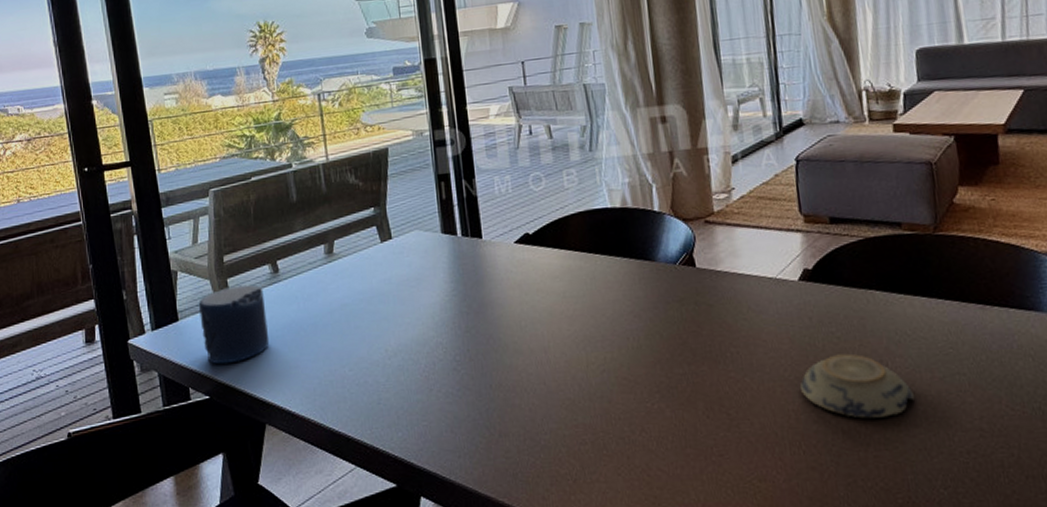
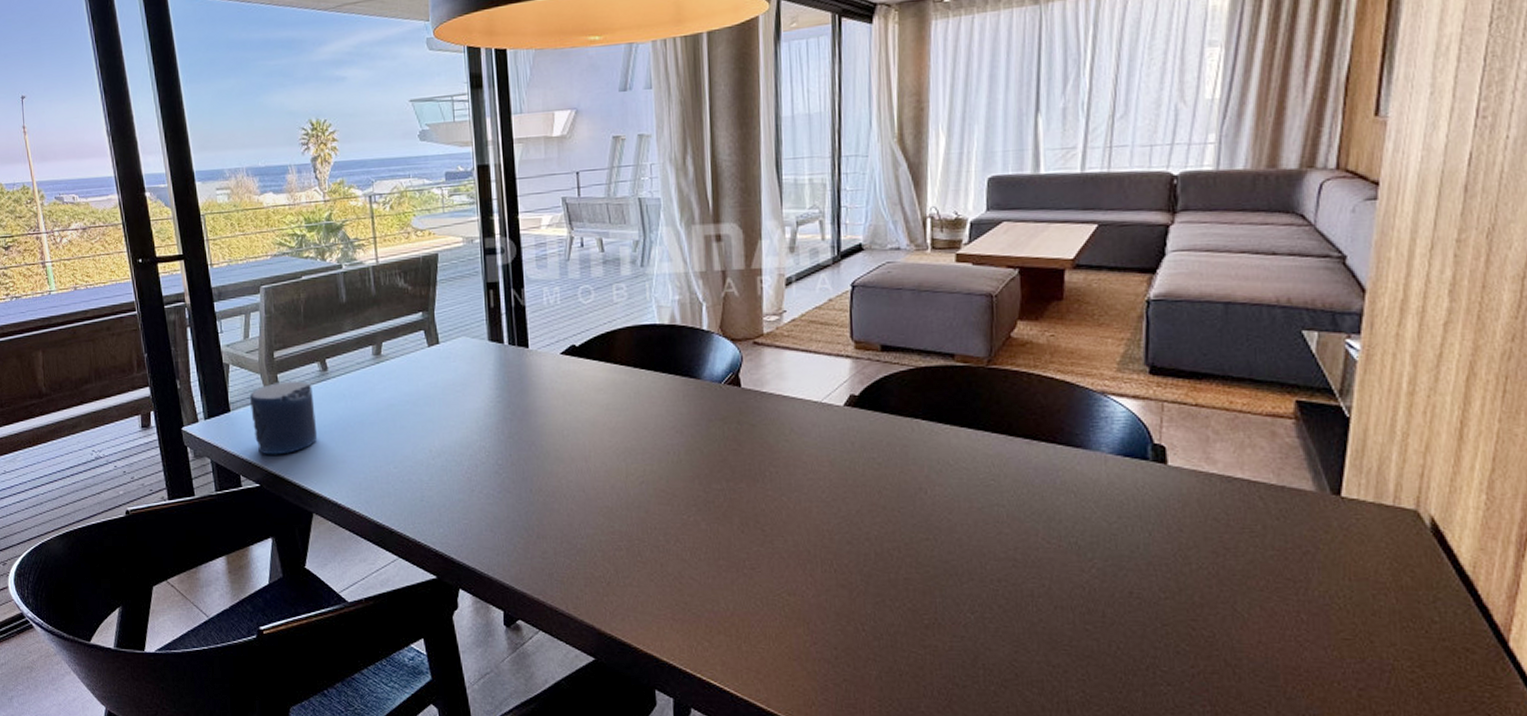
decorative bowl: present [799,353,914,419] -> none [836,479,950,542]

